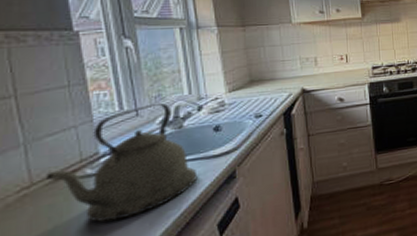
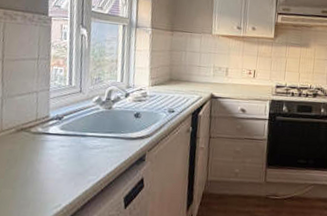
kettle: present [46,103,198,223] -> none [11,84,116,174]

